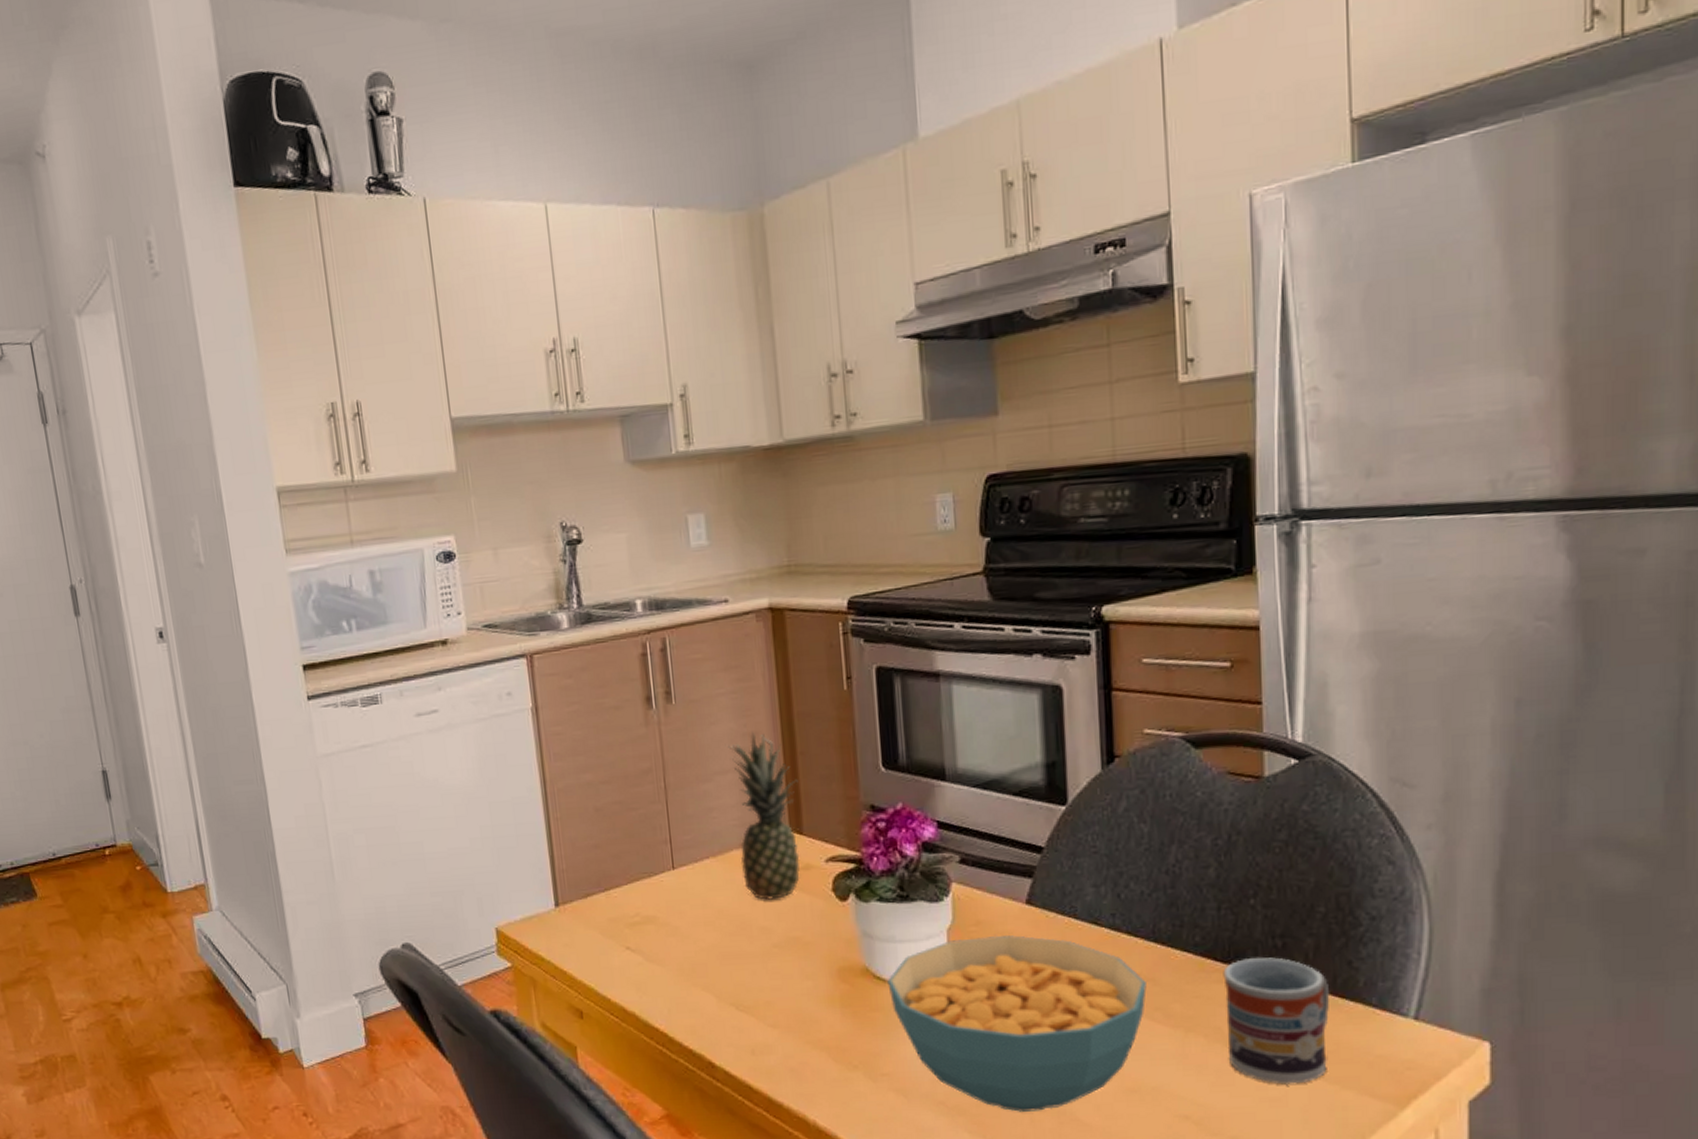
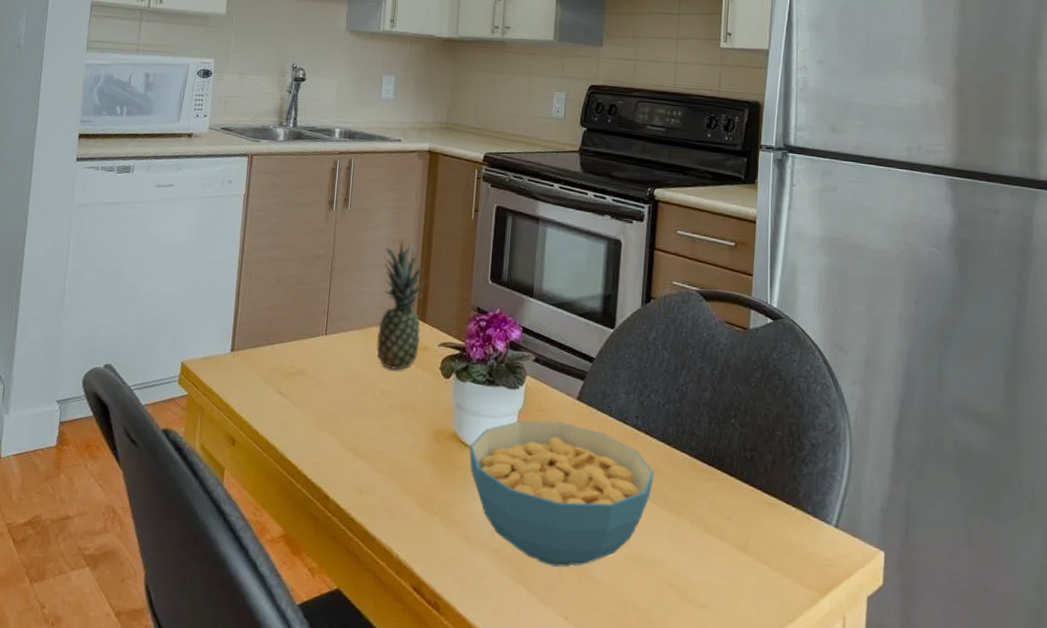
cup: present [1223,957,1330,1085] -> none [705,464,780,568]

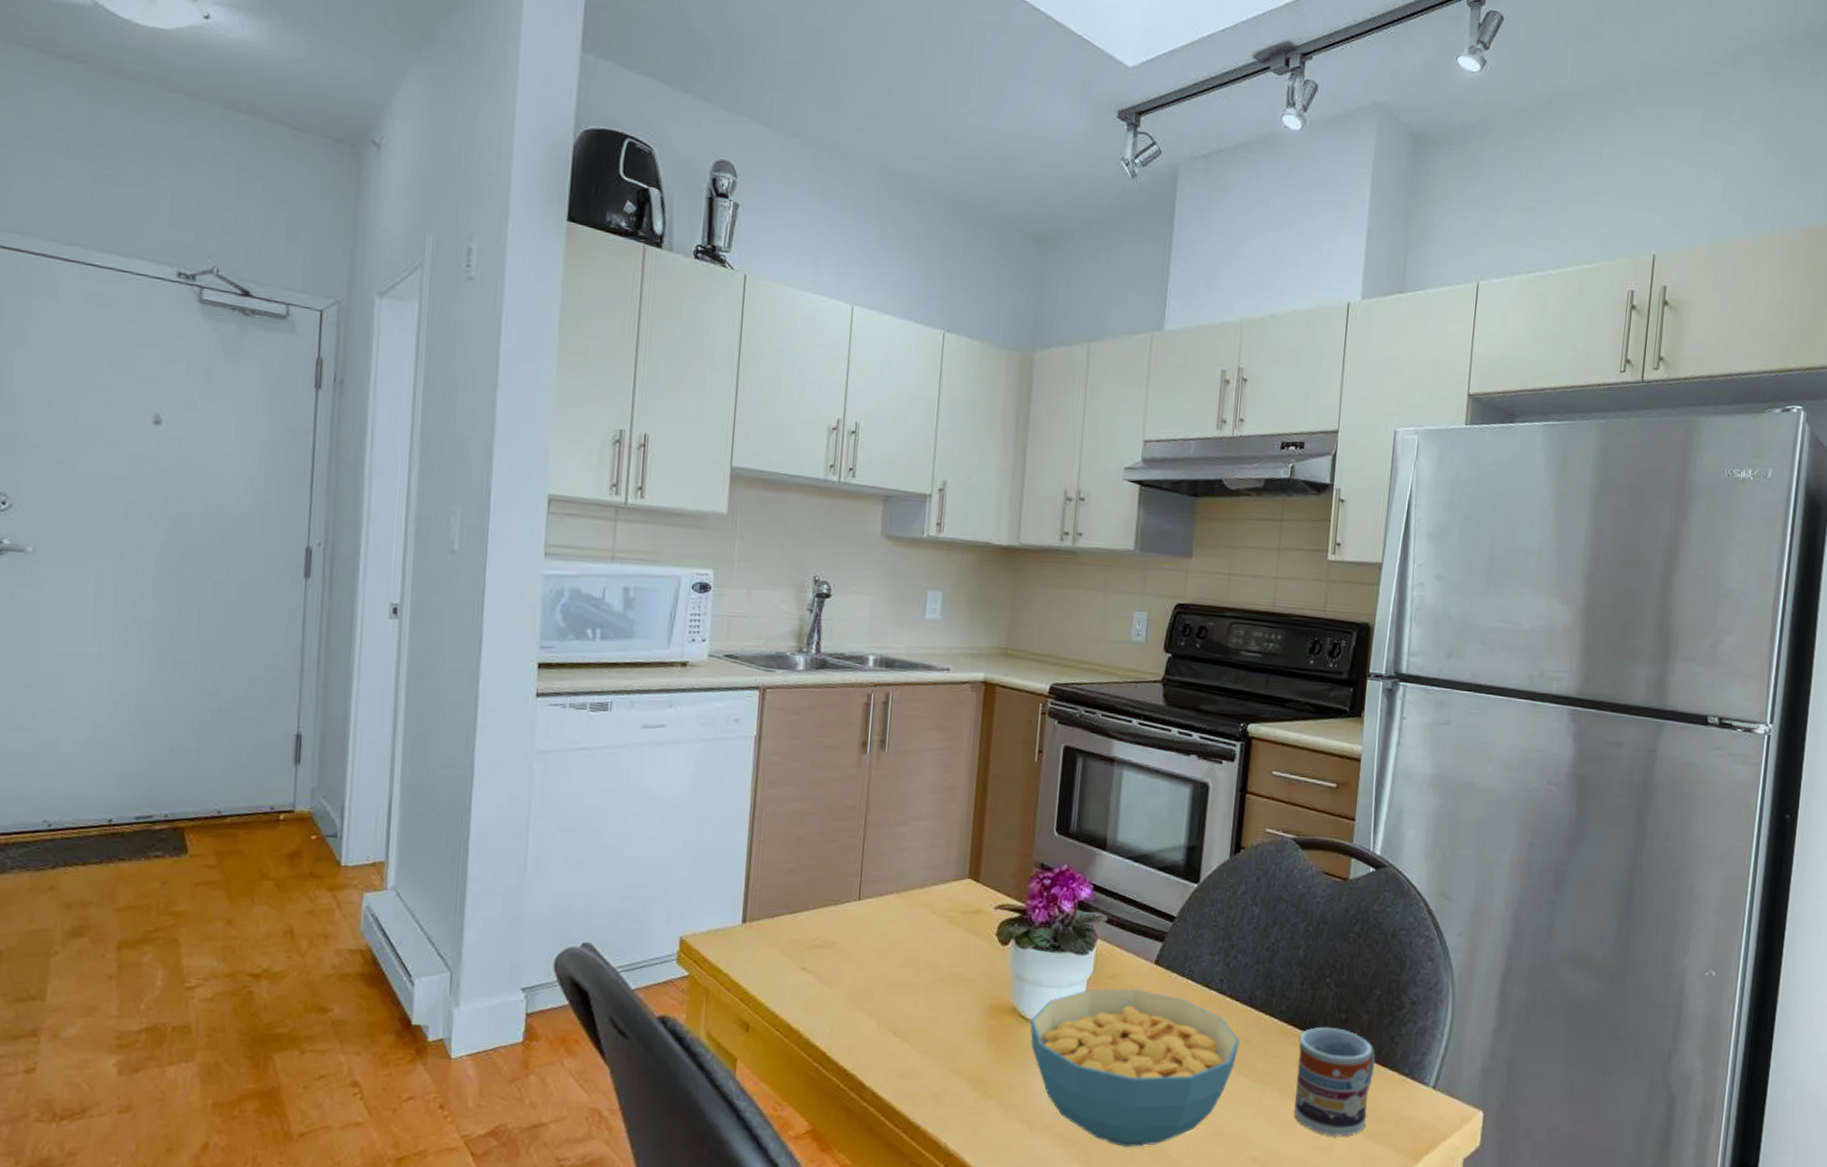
fruit: present [376,240,429,370] -> none [920,787,983,938]
cup: none [705,464,780,568] -> present [1294,1026,1376,1136]

